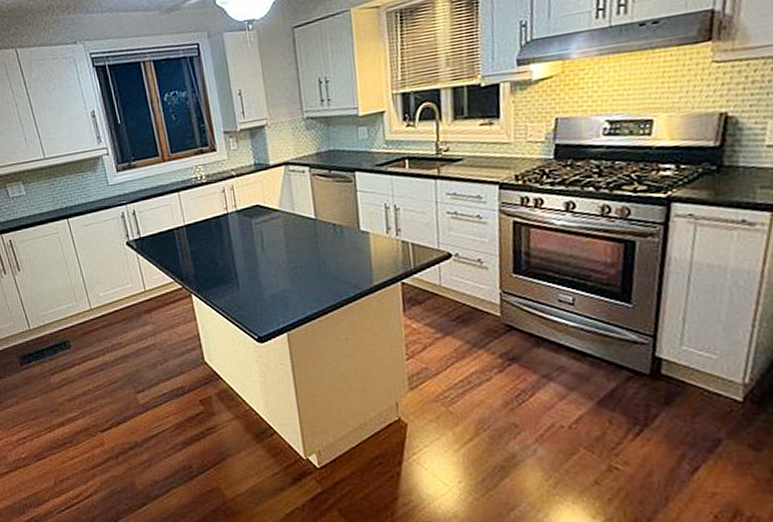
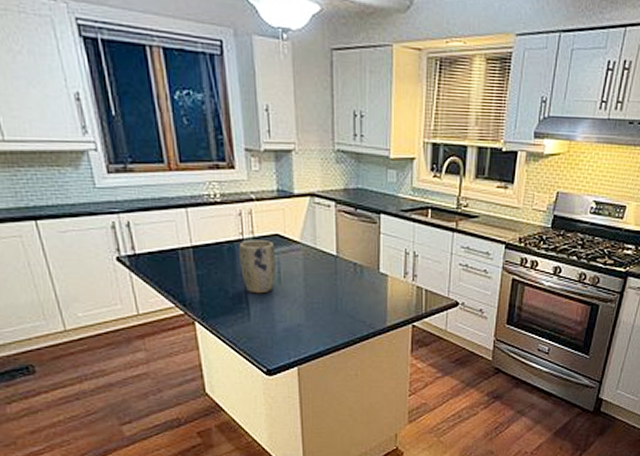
plant pot: none [224,212,260,264] -> present [239,240,276,294]

